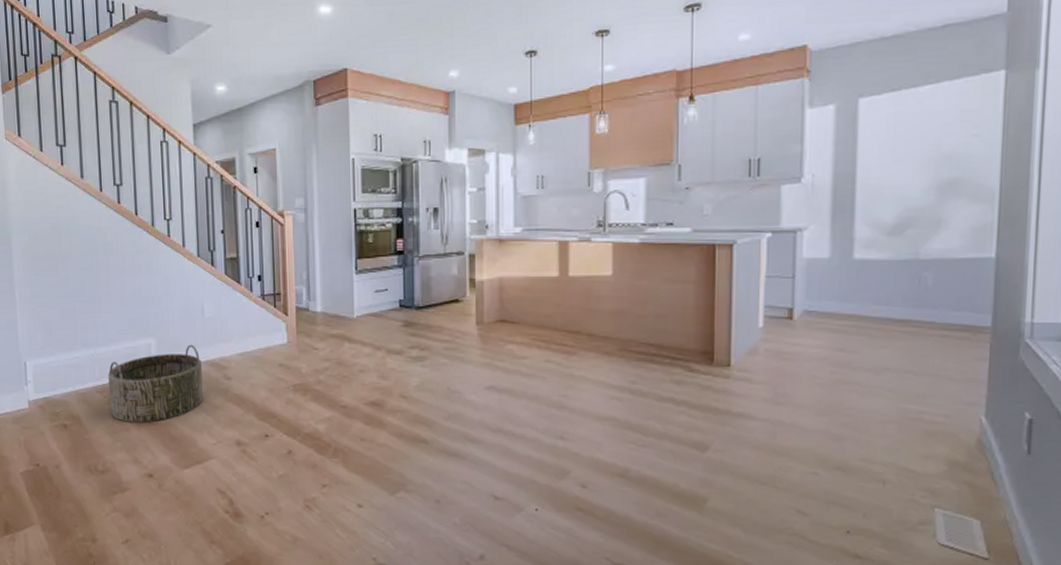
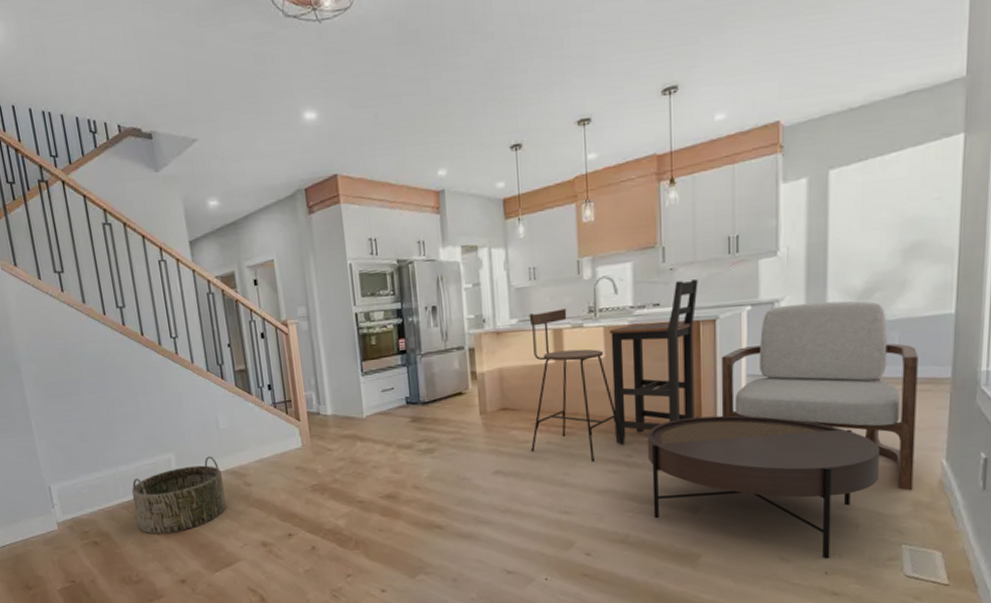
bar stool: none [527,221,630,386] -> present [529,309,625,463]
bar stool: none [618,201,715,367] -> present [609,279,698,443]
coffee table: none [653,346,910,516] -> present [646,415,879,559]
armchair: none [735,234,955,448] -> present [721,301,919,491]

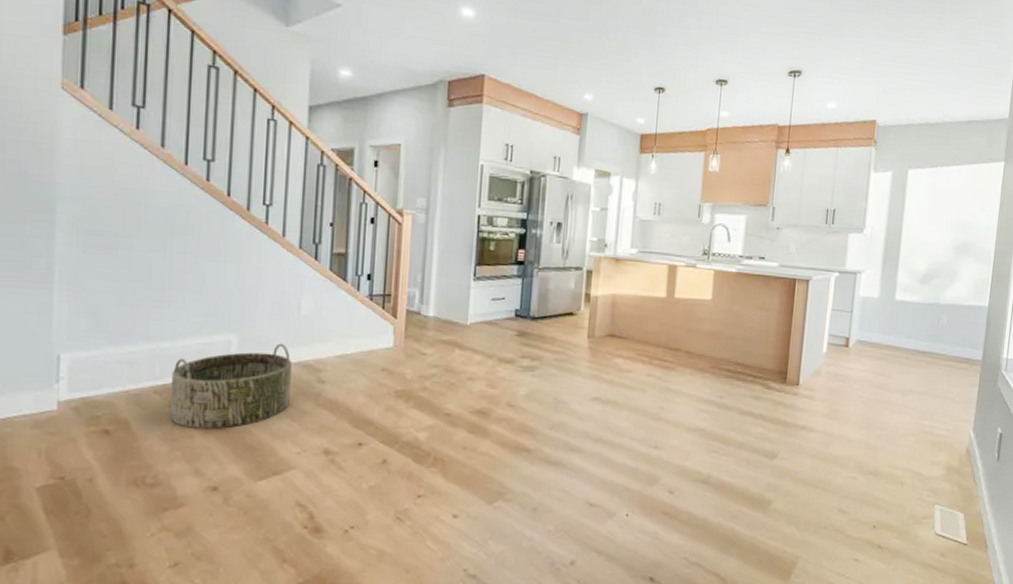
bar stool: present [529,309,625,463] -> none [631,246,719,400]
bar stool: present [609,279,698,443] -> none [710,240,799,383]
coffee table: present [646,415,879,559] -> none [735,366,925,513]
armchair: present [721,301,919,491] -> none [804,277,960,456]

